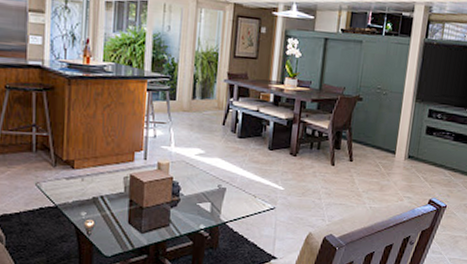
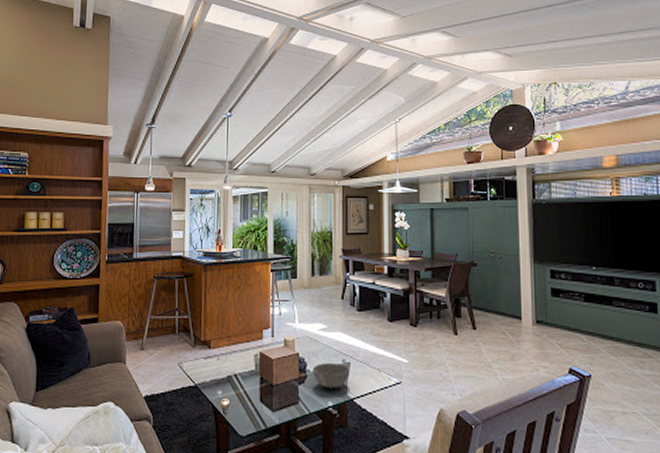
bowl: none [185,188,226,212] -> present [312,363,351,389]

